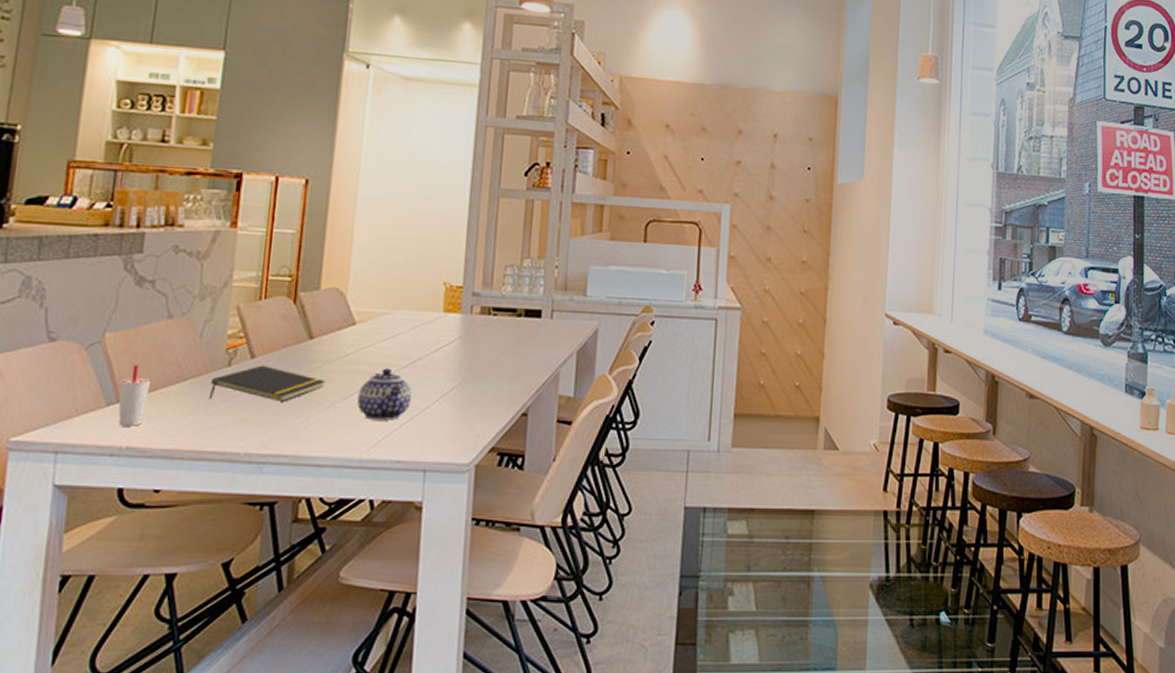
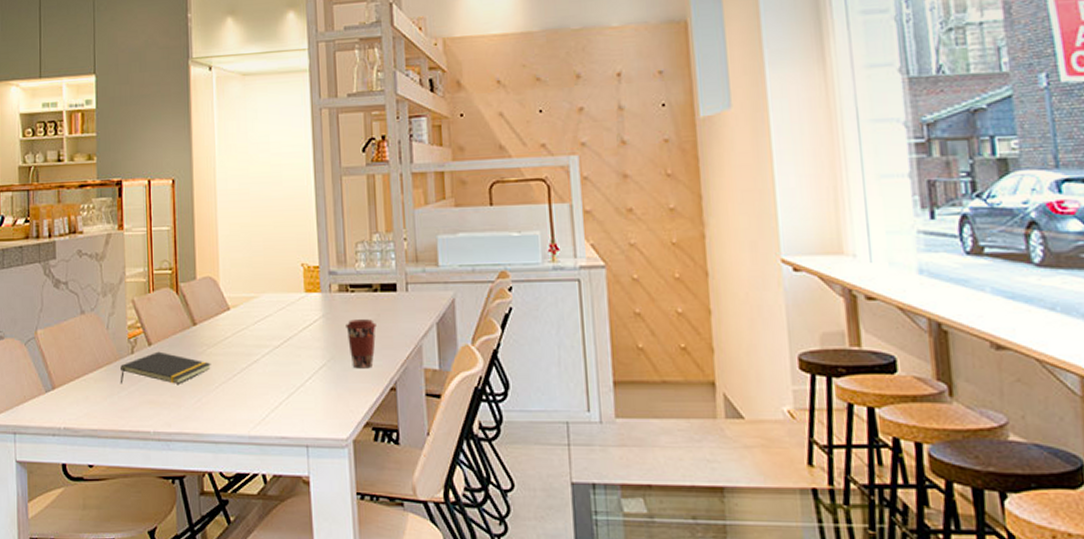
cup: present [118,365,152,426] -> none [51,356,75,410]
teapot: present [357,368,412,421] -> none [240,349,287,399]
coffee cup: none [483,343,516,393] -> present [346,319,376,369]

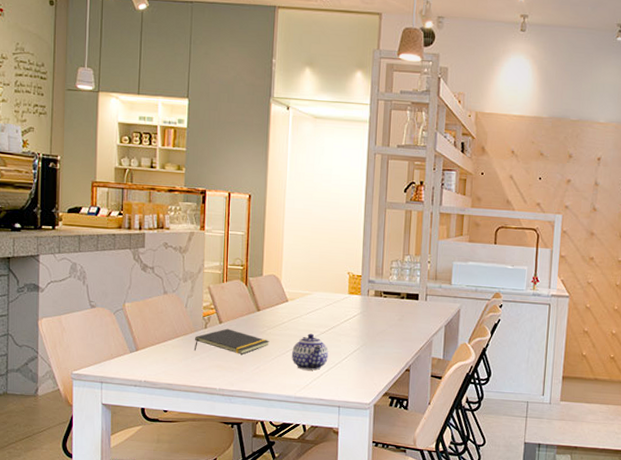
teapot: none [240,349,287,399] -> present [292,333,328,371]
coffee cup: present [346,319,376,369] -> none [377,318,400,354]

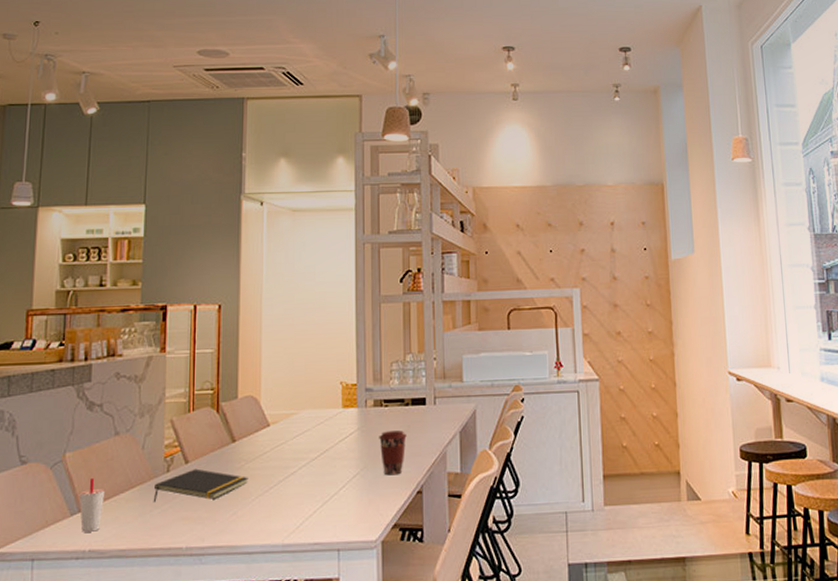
cup: none [136,326,157,367] -> present [79,478,106,532]
teapot: present [292,333,328,371] -> none [277,461,322,509]
coffee cup: none [377,318,400,354] -> present [379,430,407,476]

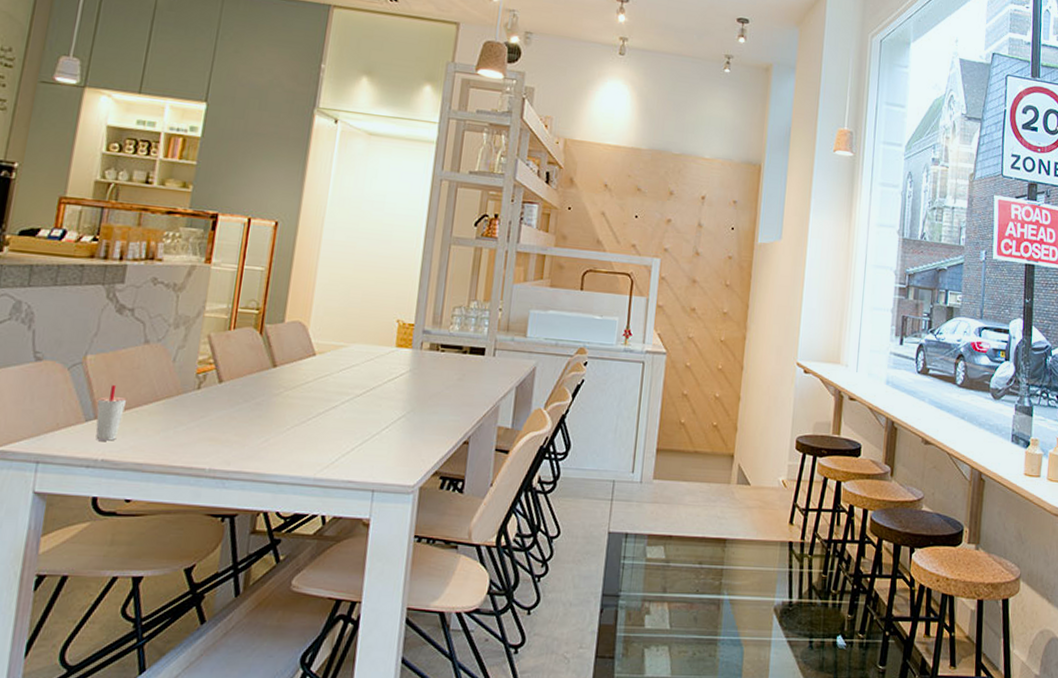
notepad: present [153,468,248,503] -> none [178,389,286,424]
coffee cup: present [379,430,407,476] -> none [430,376,460,423]

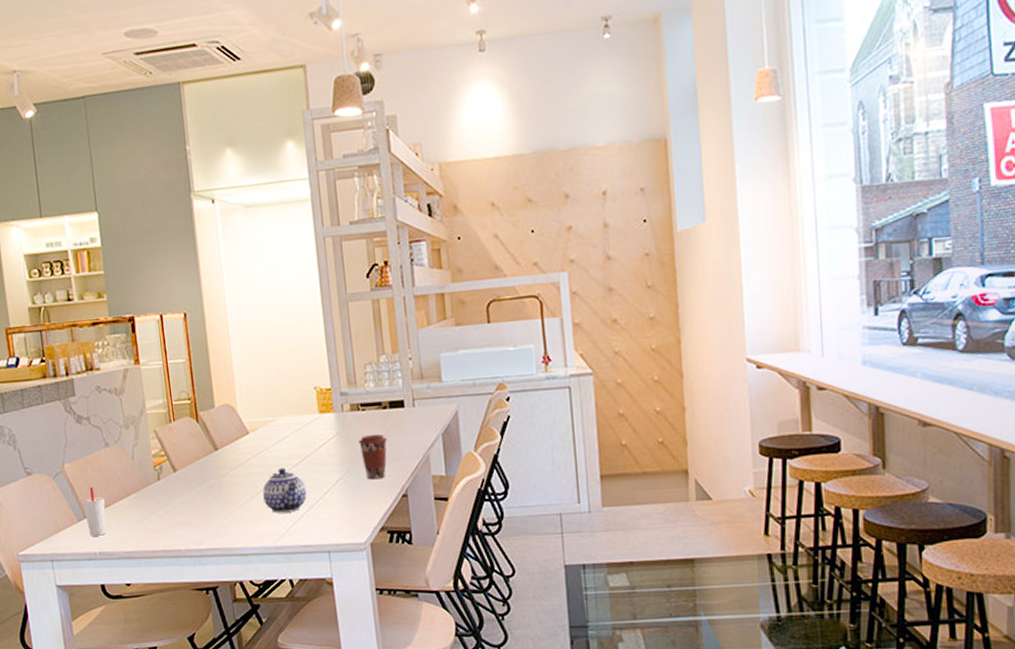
teapot: none [314,396,364,444] -> present [263,467,307,513]
coffee cup: none [430,376,460,423] -> present [359,434,387,480]

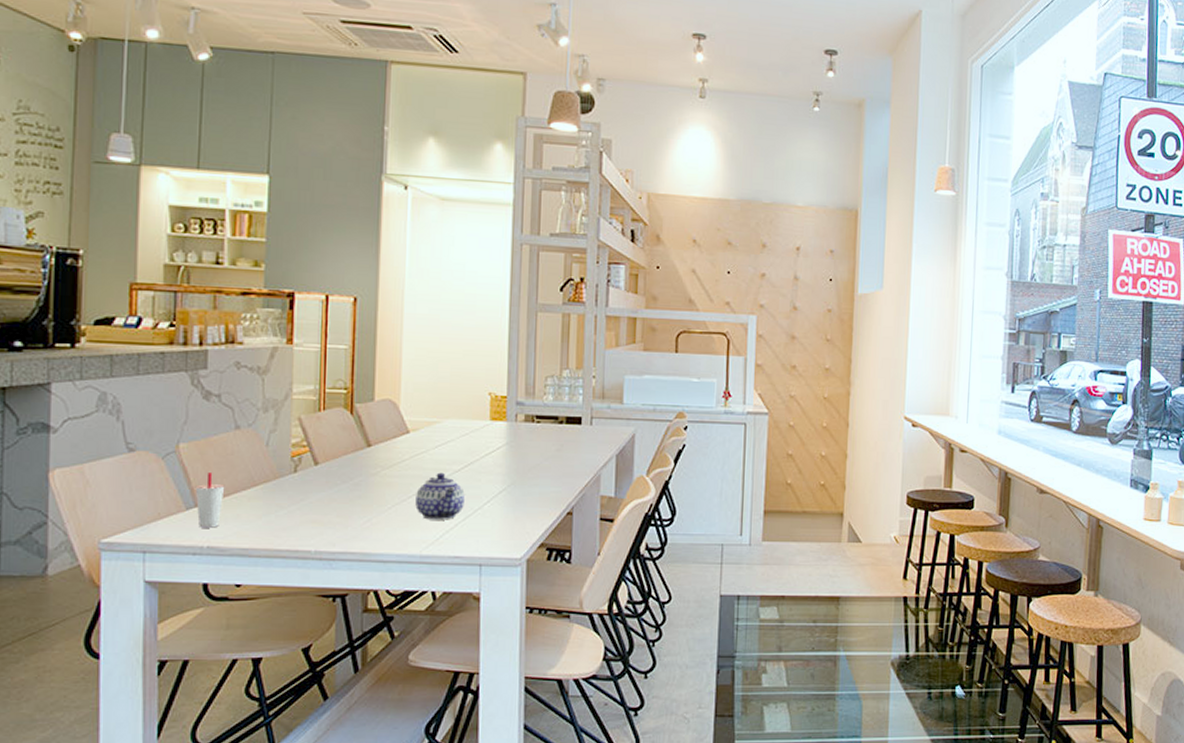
coffee cup: present [359,434,387,480] -> none [529,448,559,494]

